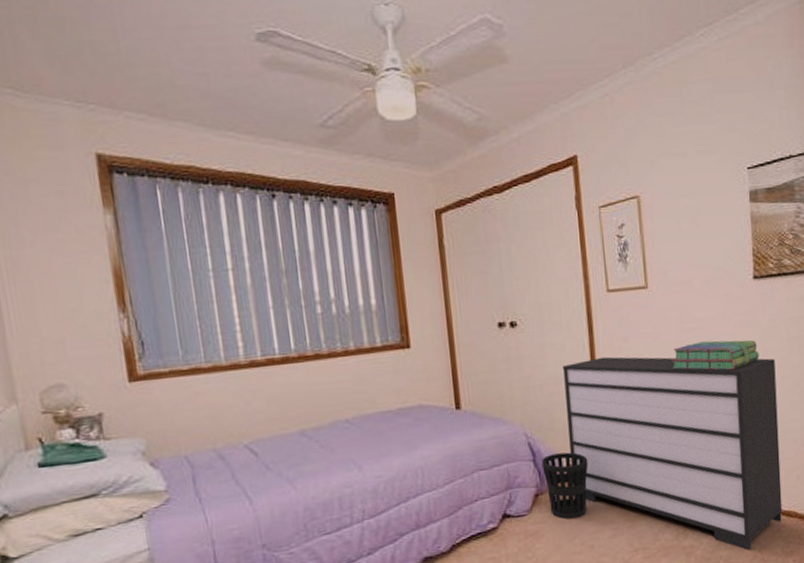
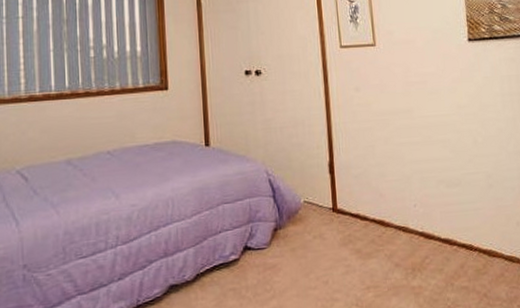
wastebasket: present [542,452,589,520] -> none [281,190,323,255]
dresser: present [562,356,783,551] -> none [300,104,505,294]
stack of books: present [672,340,759,371] -> none [398,94,477,121]

